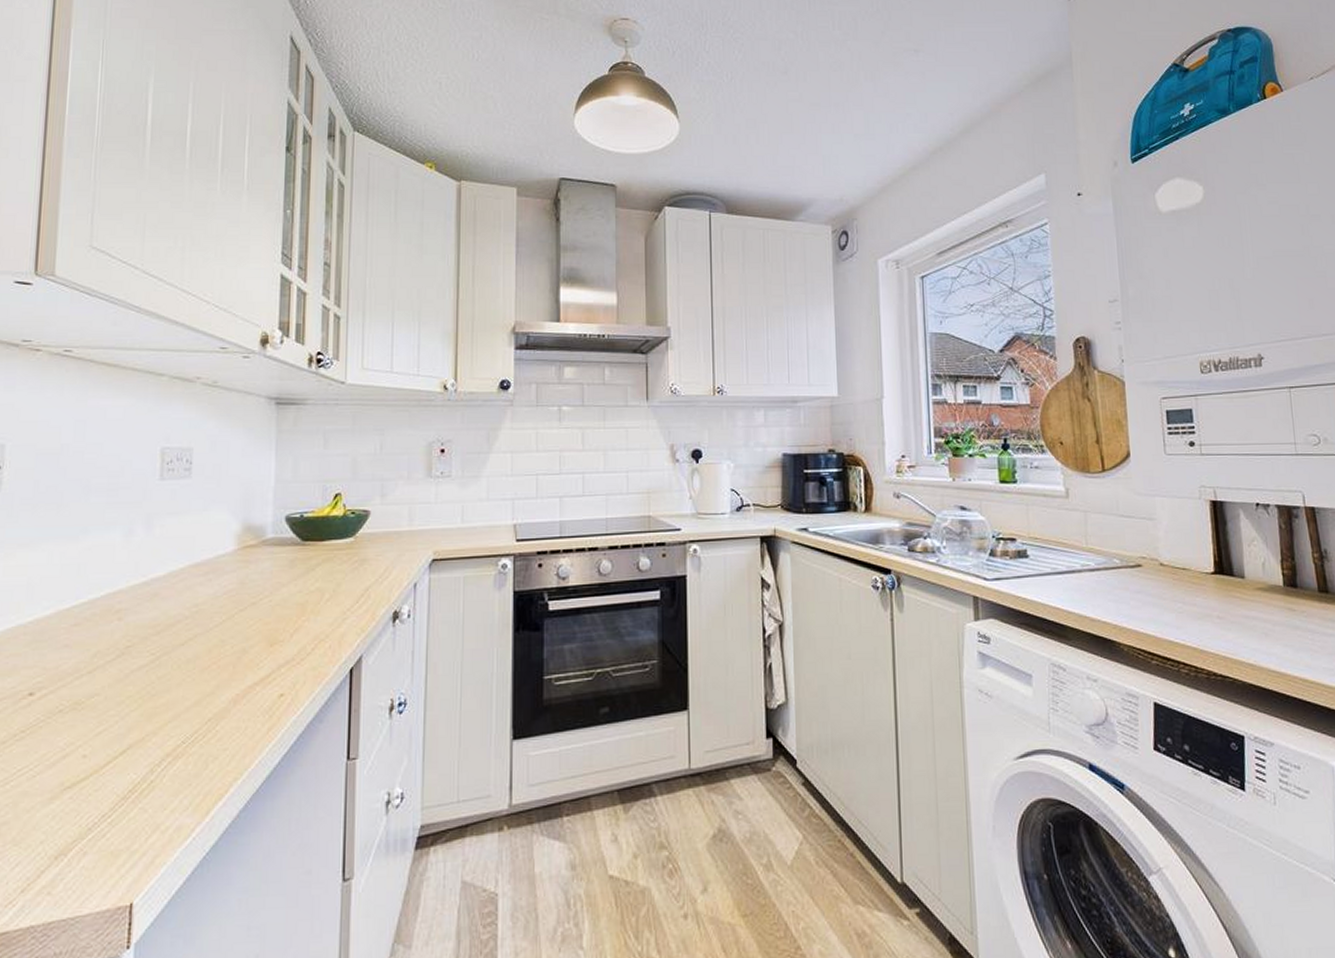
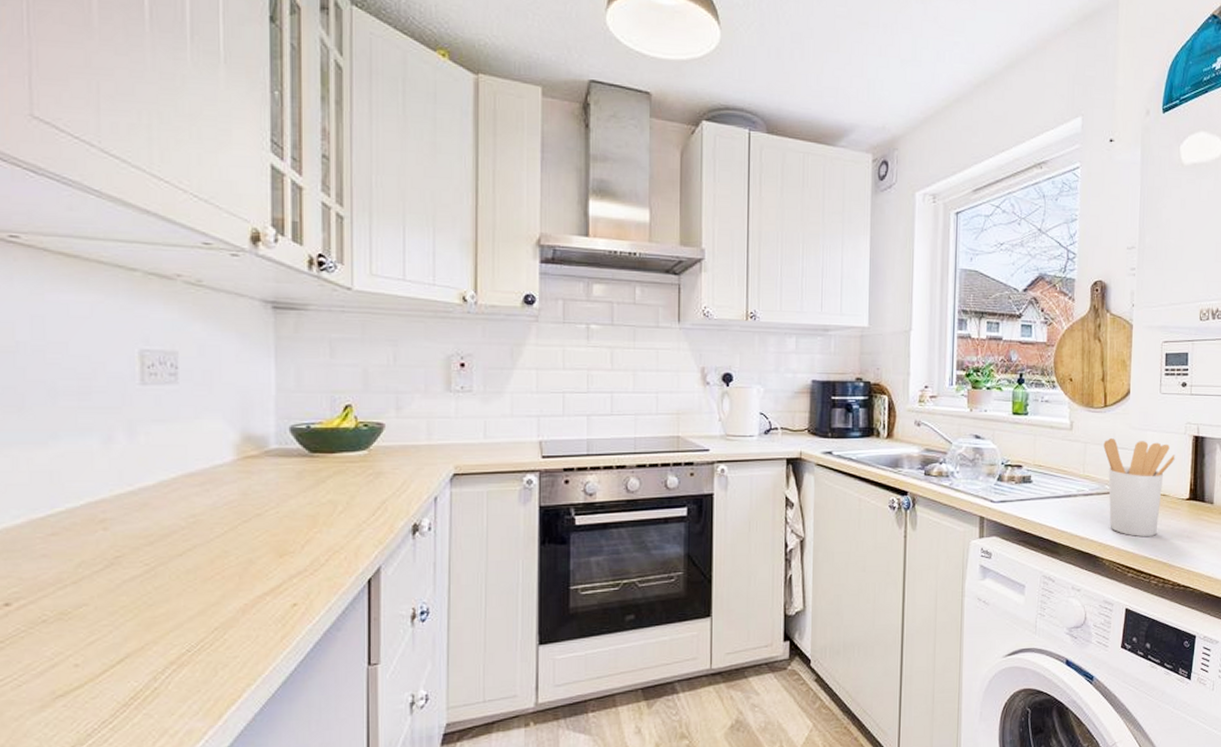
utensil holder: none [1106,506,1192,618] -> present [1103,438,1175,537]

